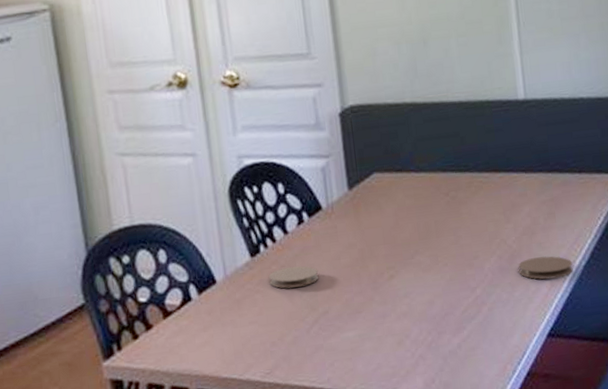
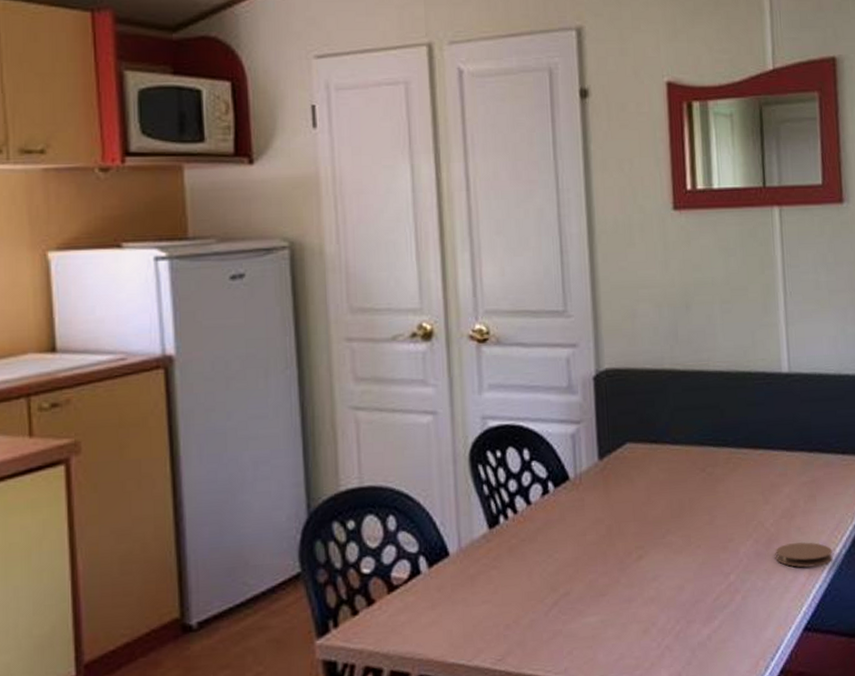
coaster: present [268,266,319,289] -> none [506,541,562,565]

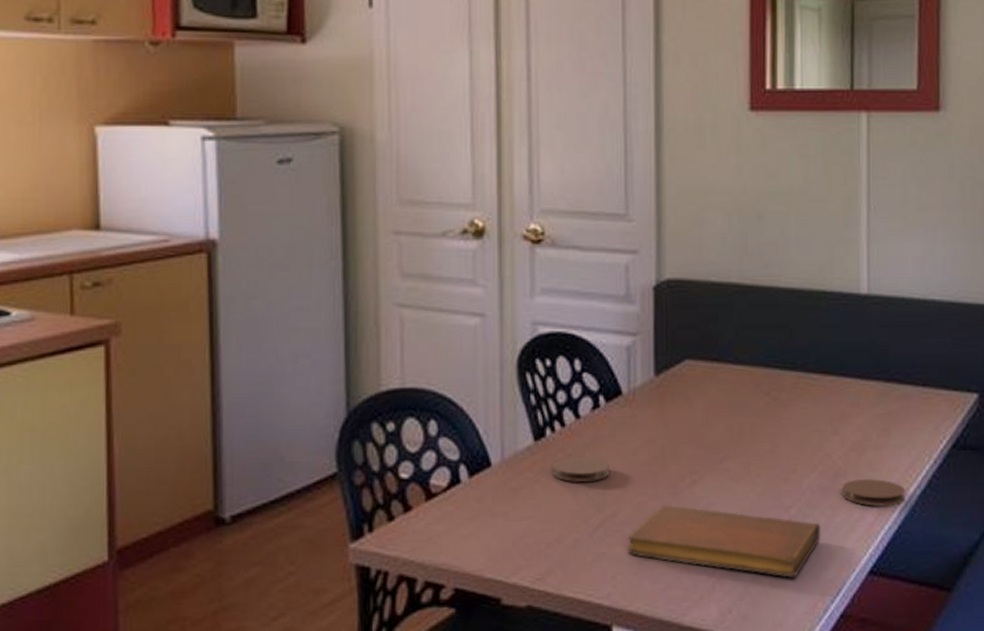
coaster: none [506,541,562,565] -> present [552,457,610,482]
notebook: none [581,580,759,640] -> present [627,505,821,578]

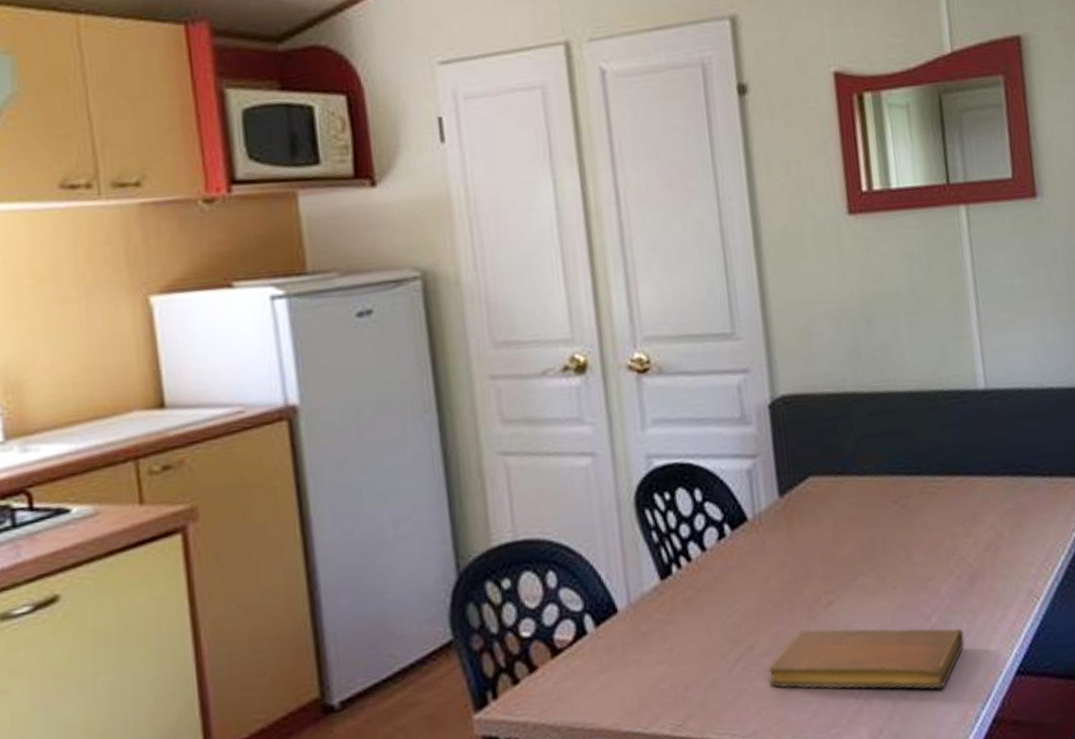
coaster: present [552,457,610,482] -> none [681,590,743,619]
coaster: present [843,478,906,506] -> none [981,576,1045,605]

